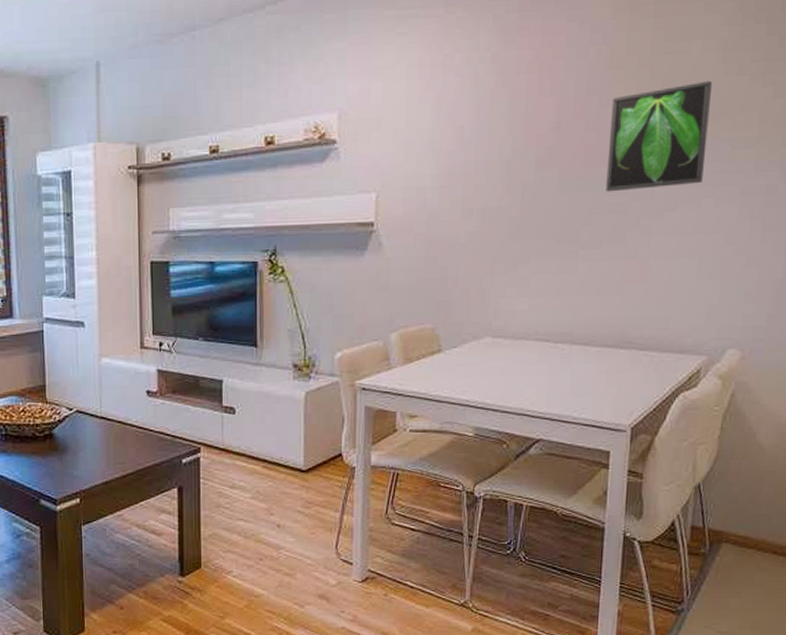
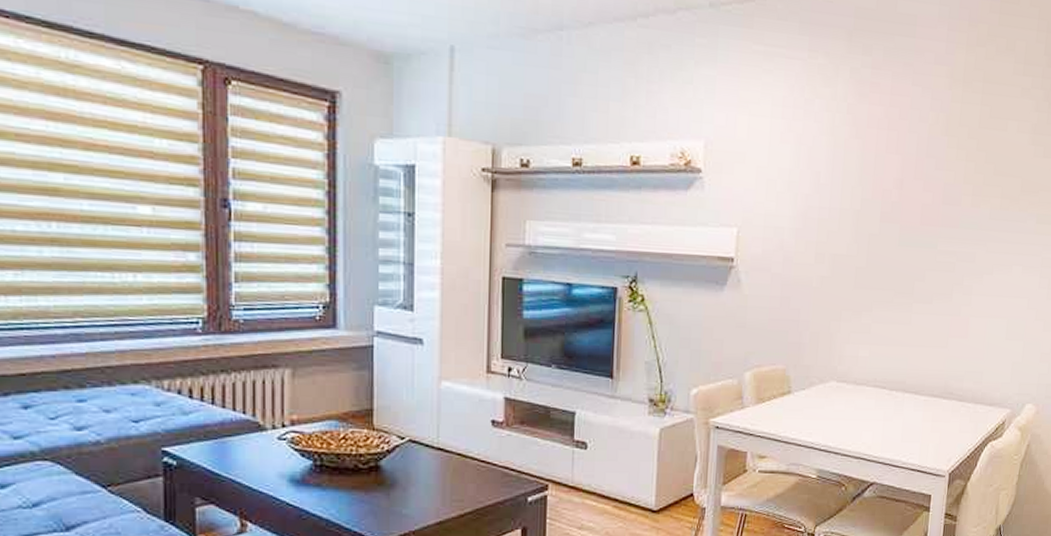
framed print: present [606,80,713,192] -> none [937,158,1025,252]

